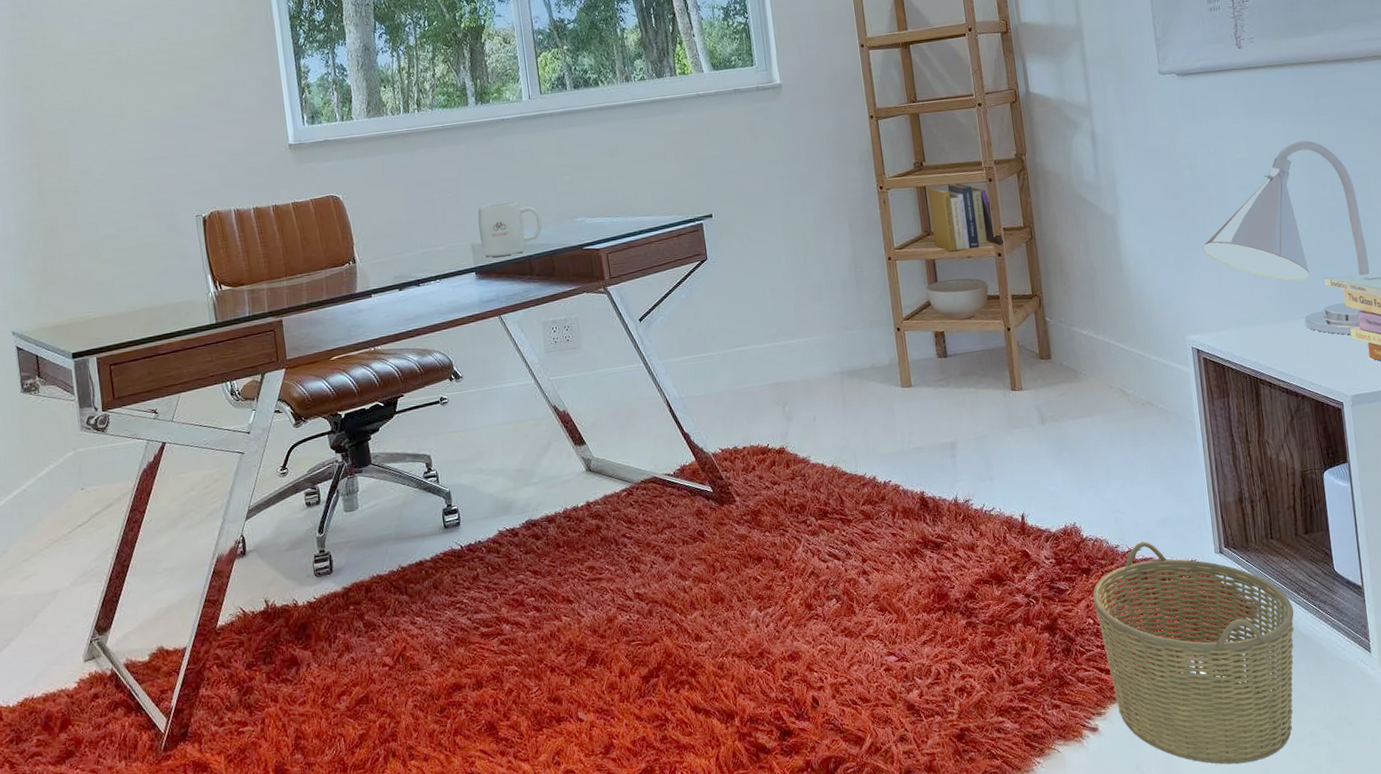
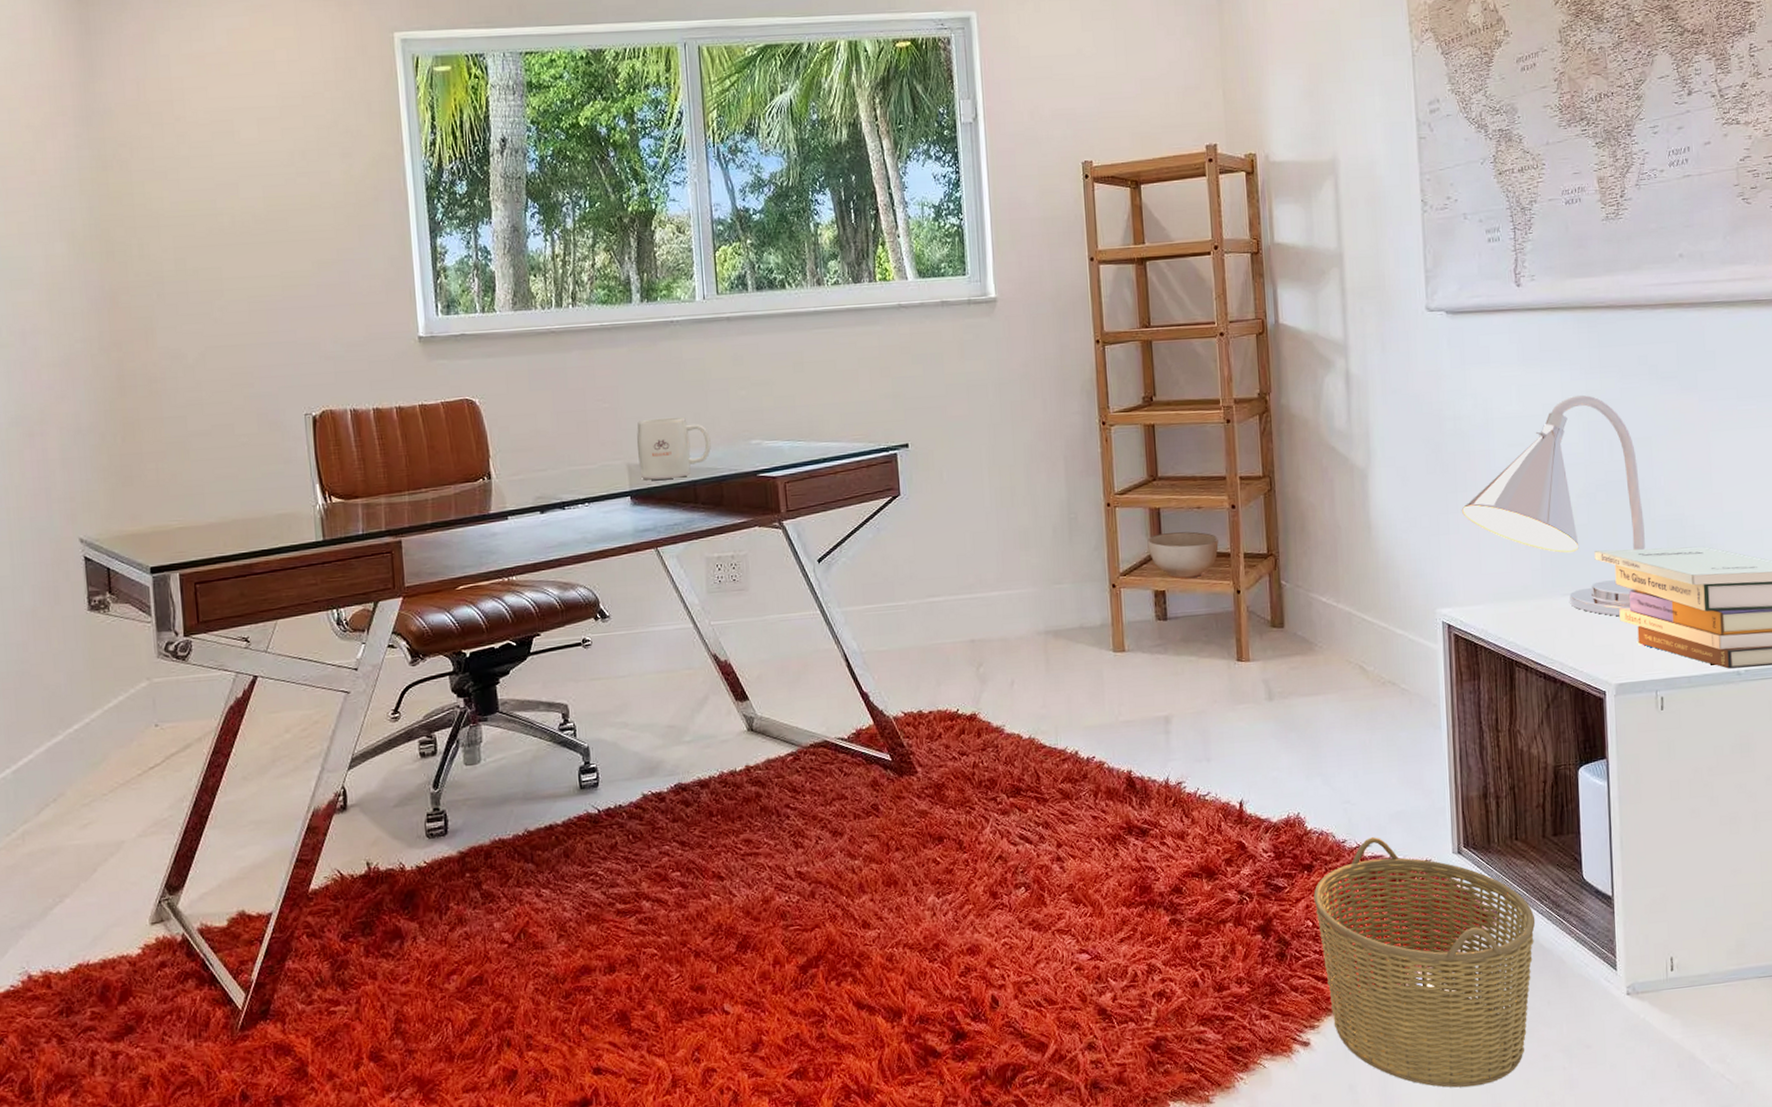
books: present [927,183,1004,251] -> none [1156,423,1240,500]

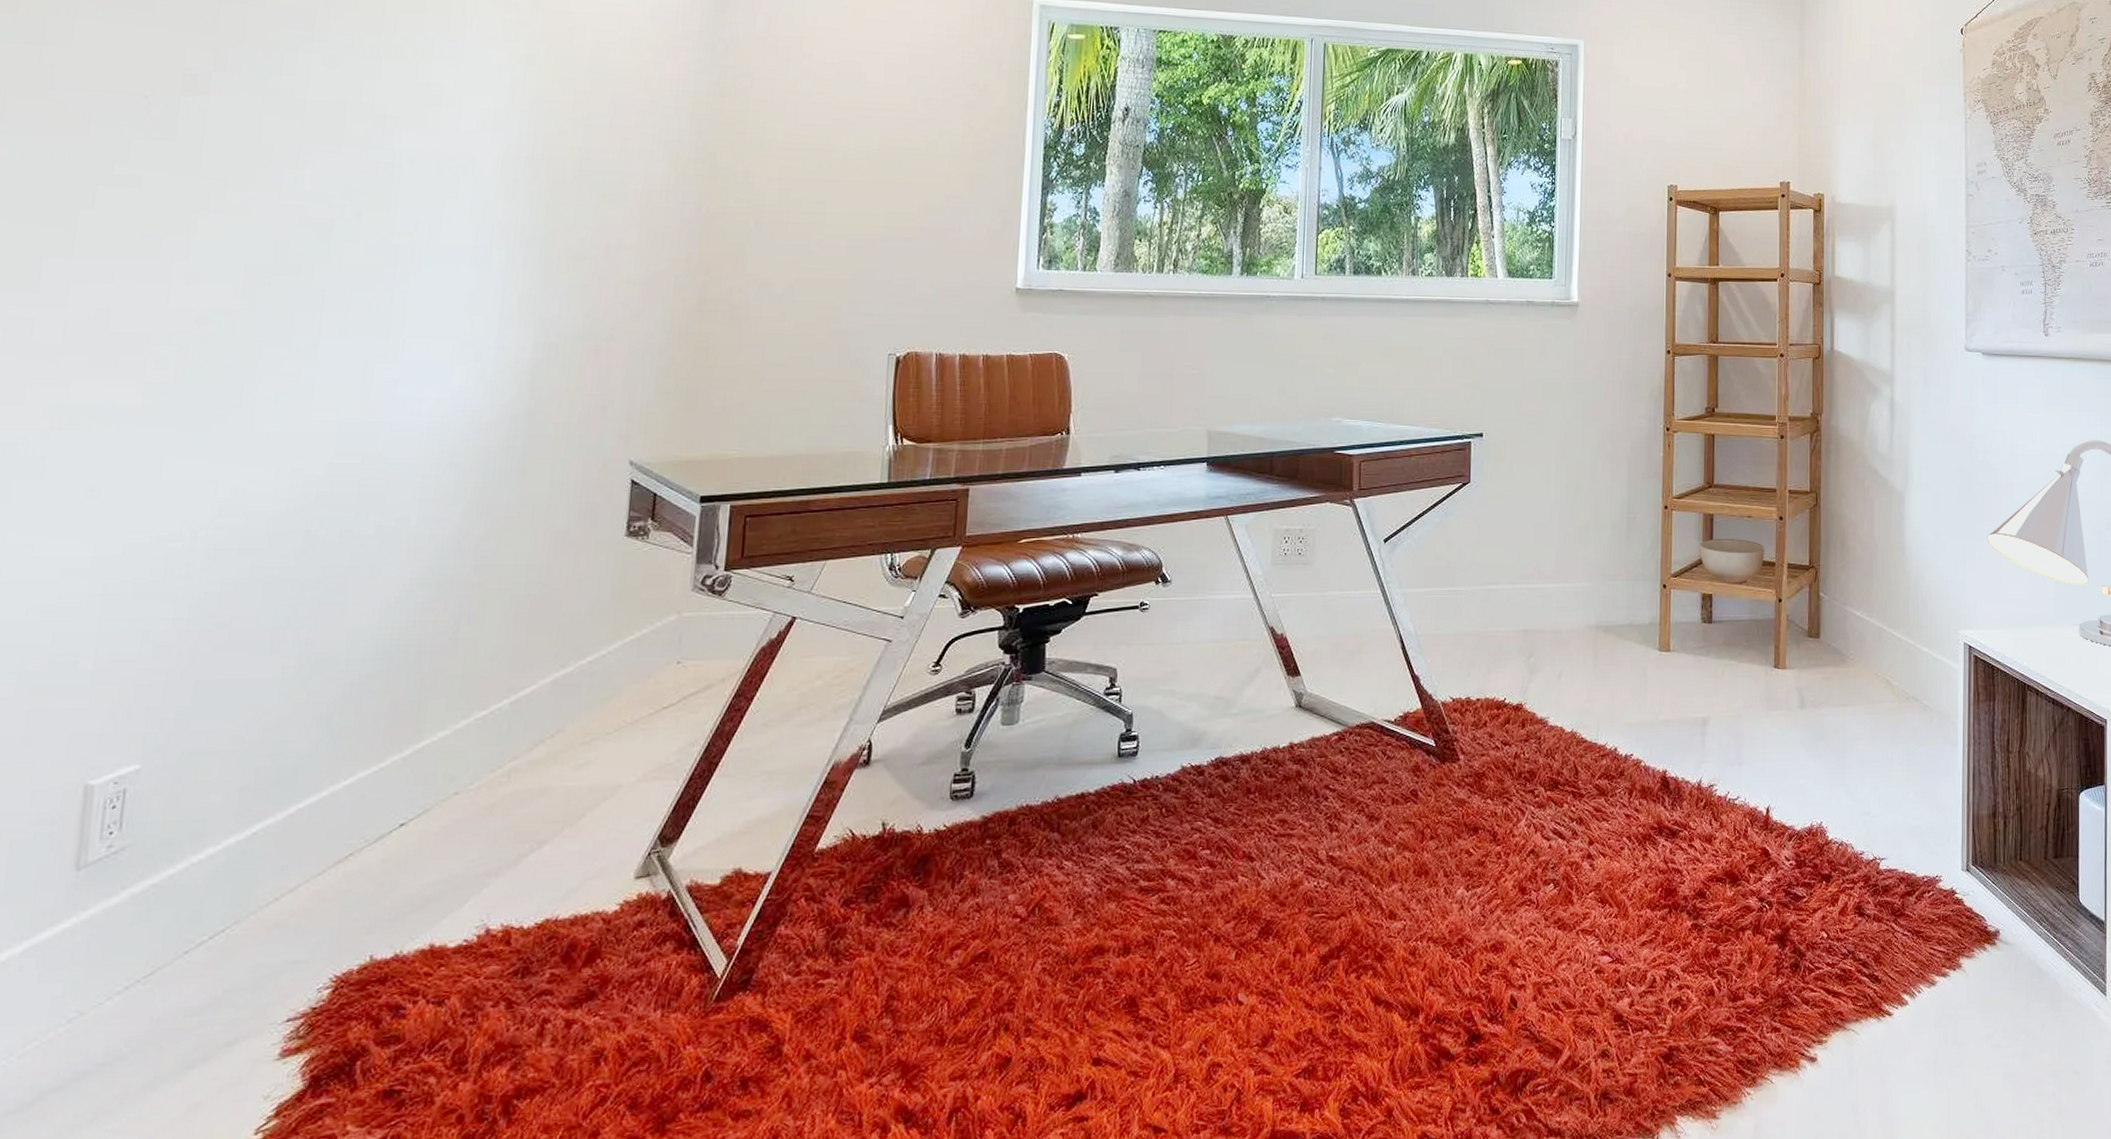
mug: present [637,417,711,480] -> none [1219,388,1293,448]
basket: present [1313,837,1536,1088] -> none [1830,850,2034,1111]

